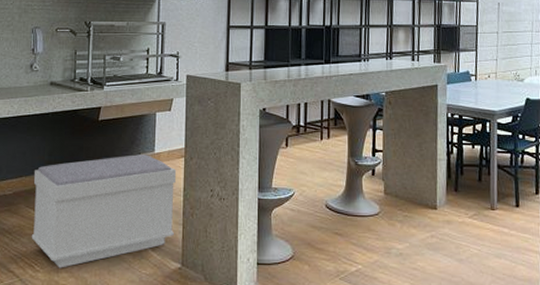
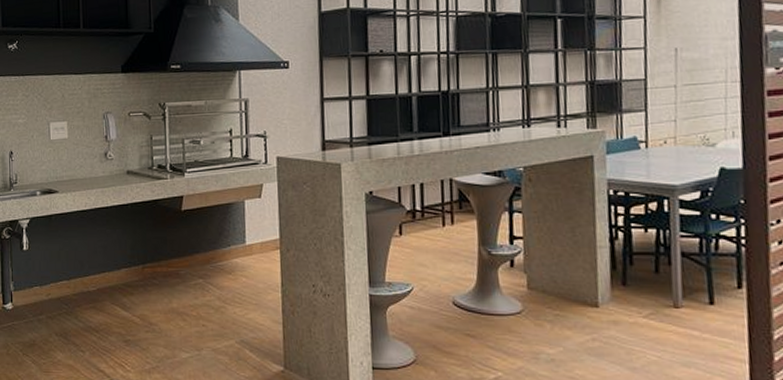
bench: present [31,154,177,268] -> none [118,247,273,369]

